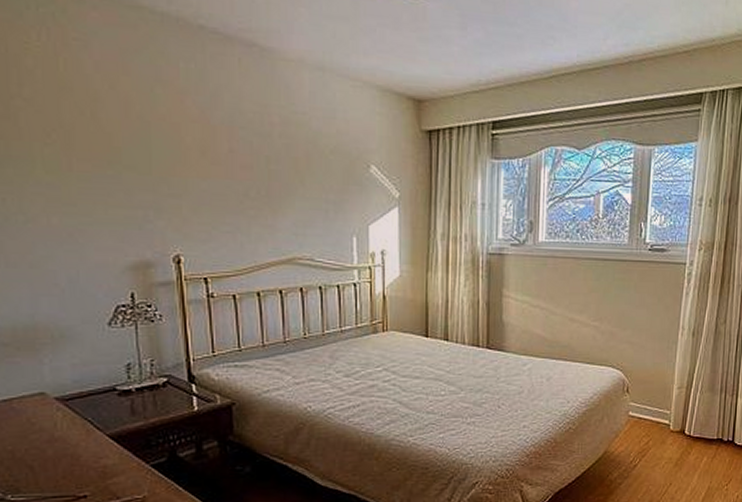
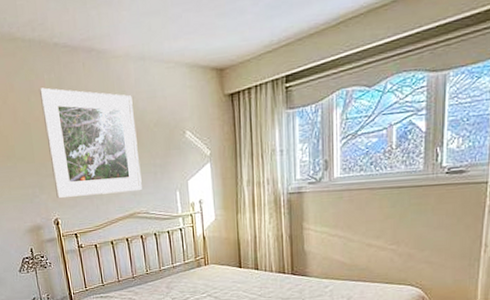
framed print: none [169,78,307,231] -> present [38,87,142,199]

